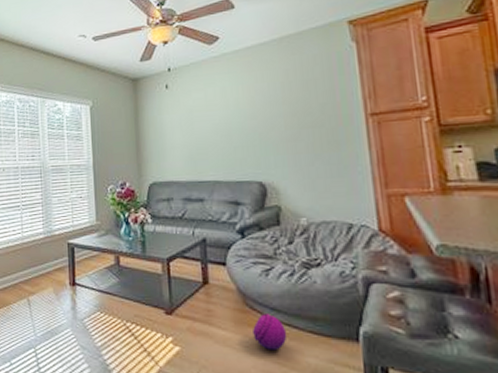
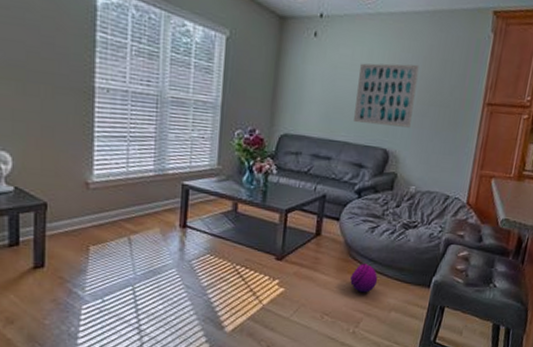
wall art: none [214,91,283,159] -> present [354,63,419,128]

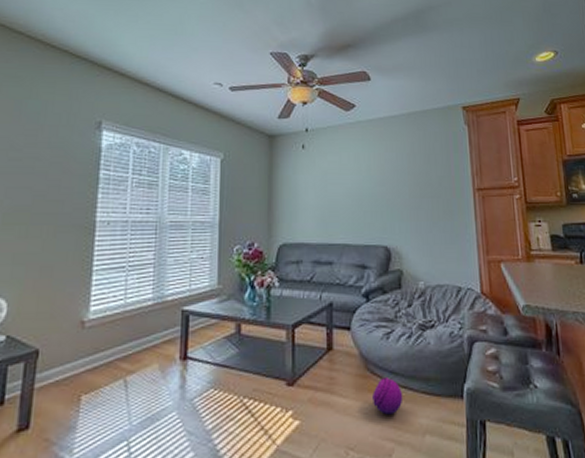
wall art: present [354,63,419,128] -> none [348,161,407,222]

